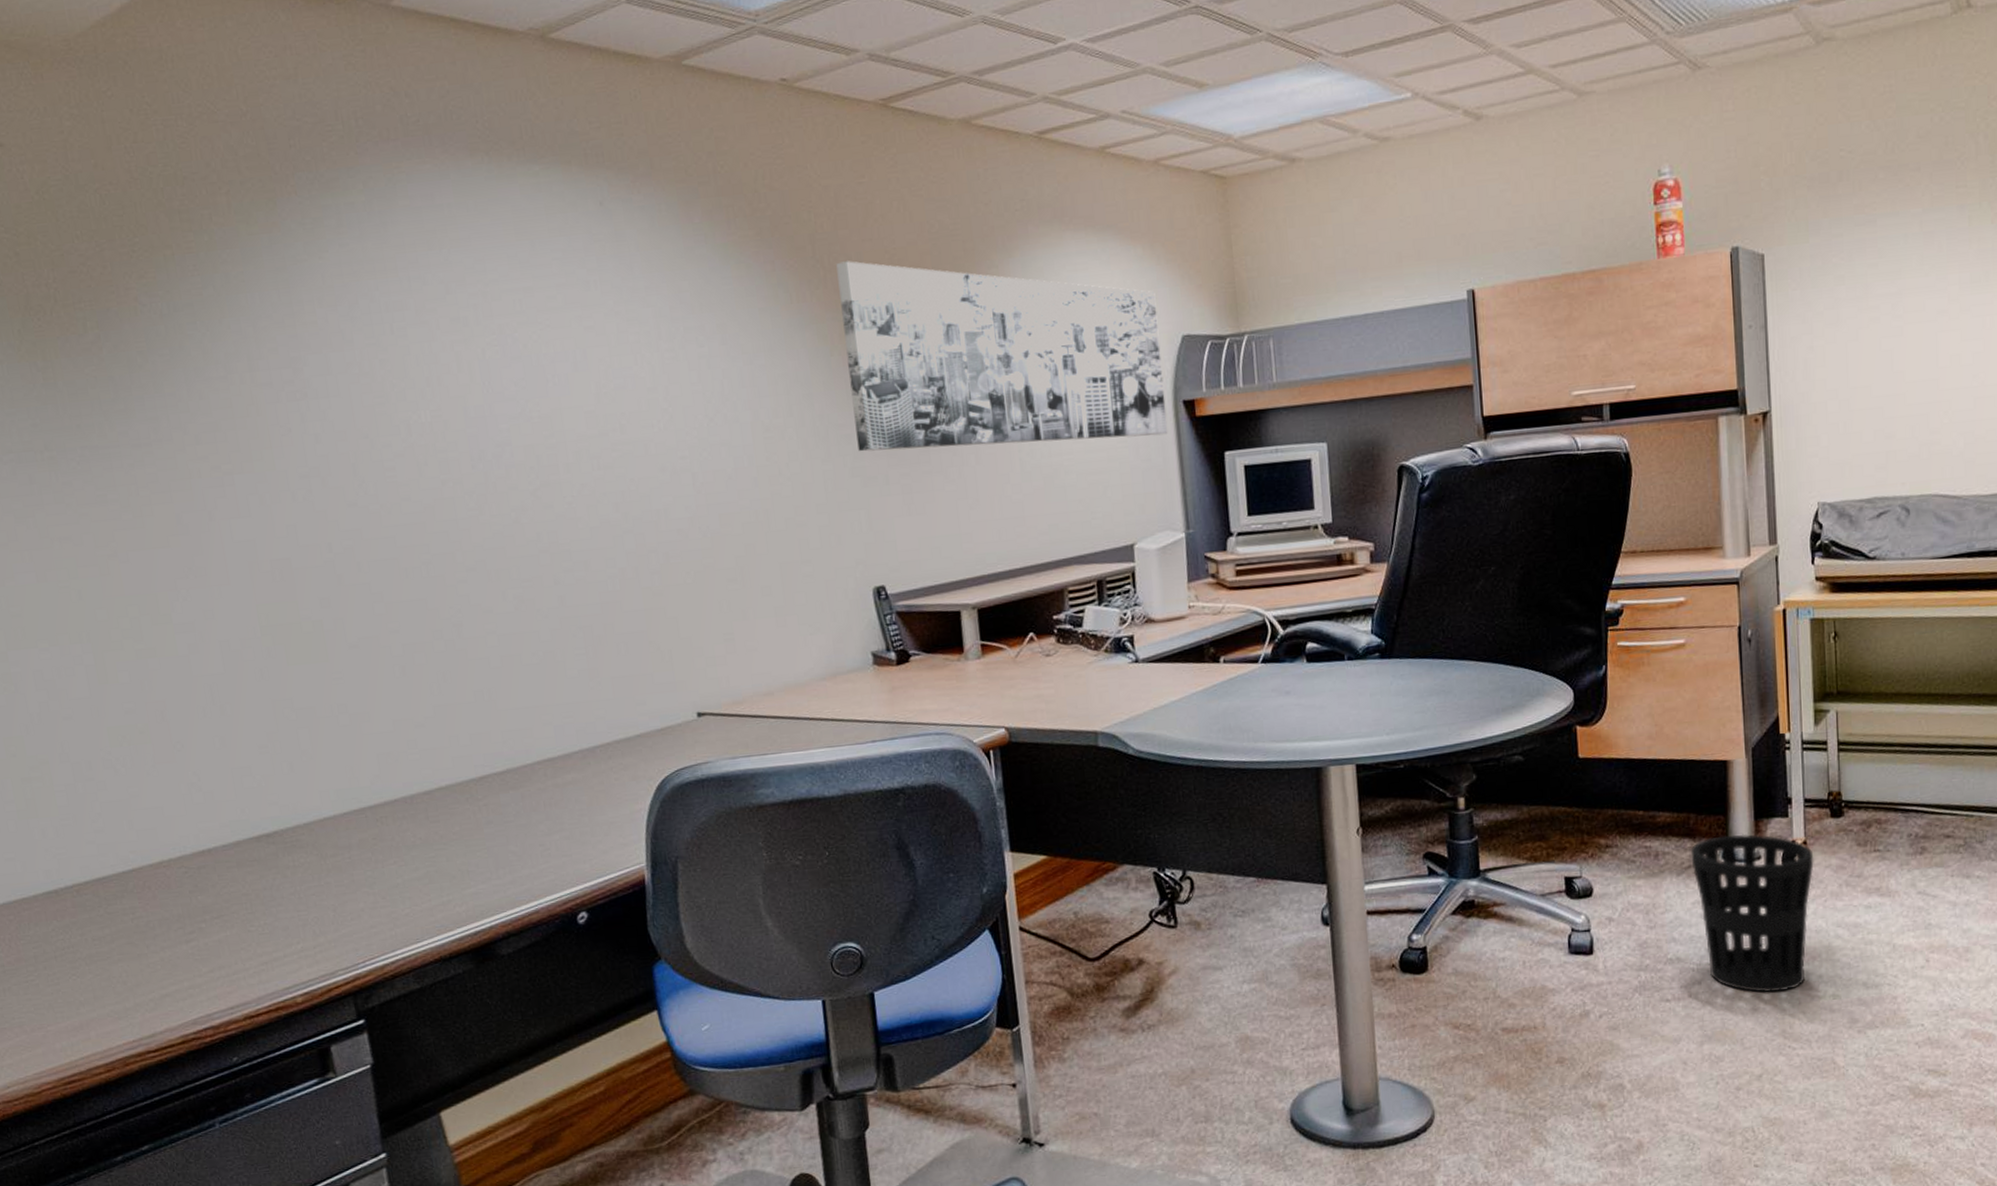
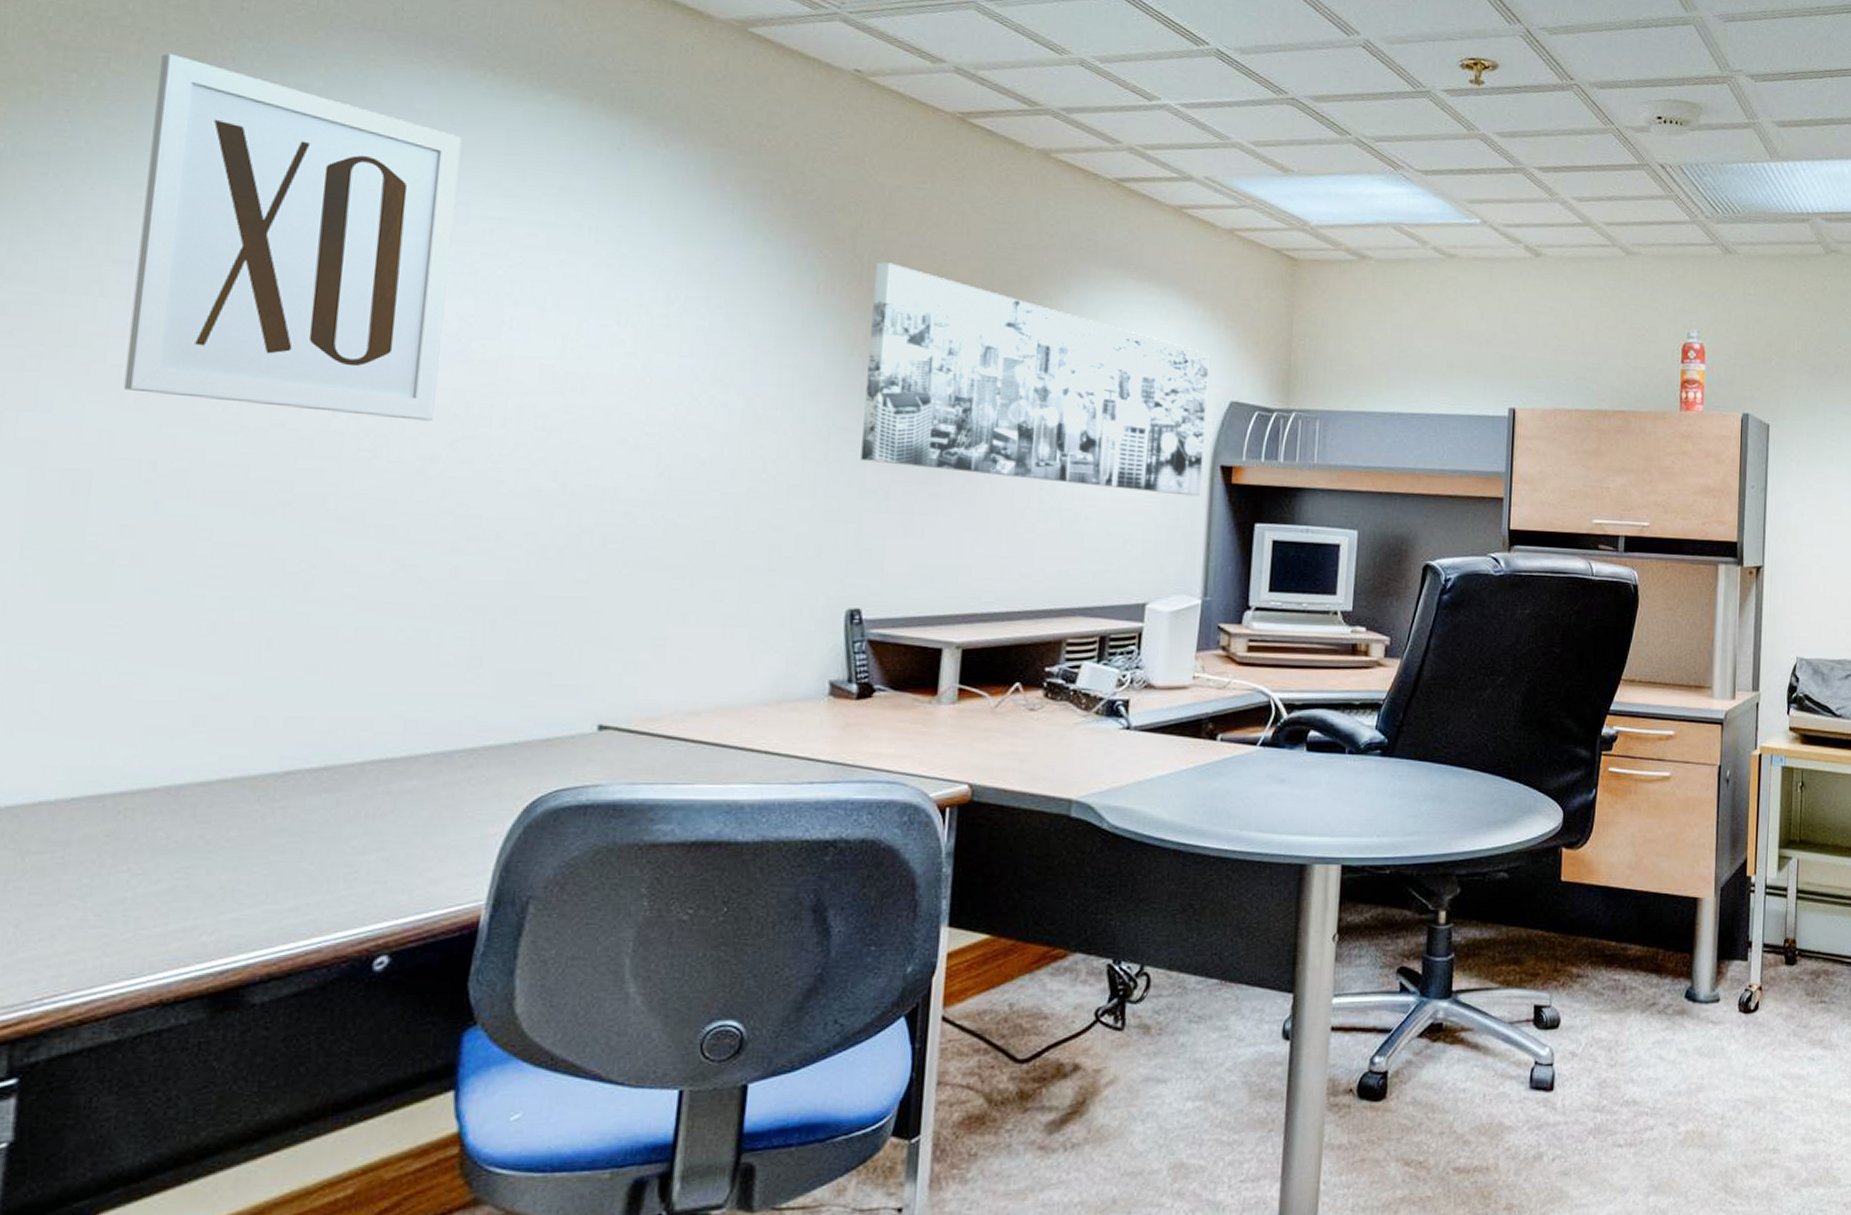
wall art: none [245,198,515,490] -> present [123,52,462,421]
wastebasket: present [1690,834,1814,993] -> none [1655,974,1767,1142]

